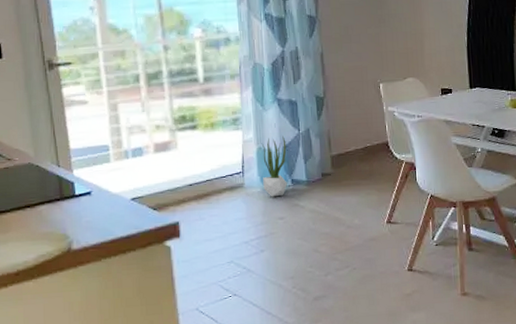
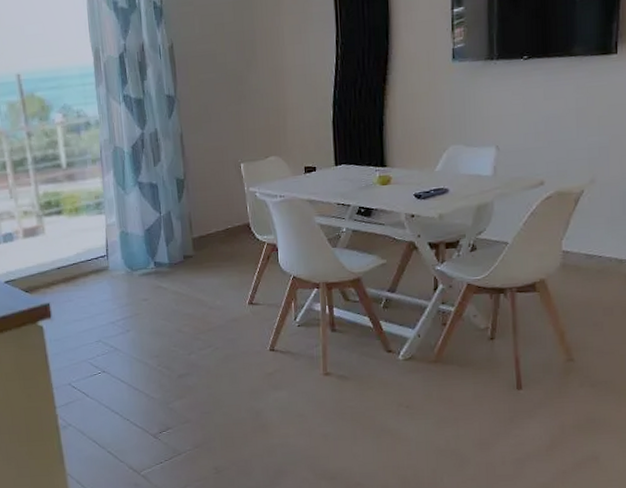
potted plant: present [262,136,287,197] -> none [125,219,150,280]

